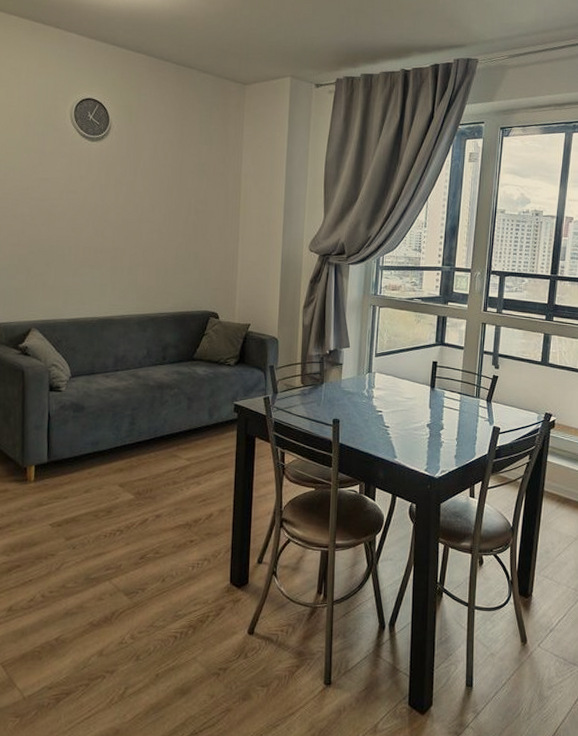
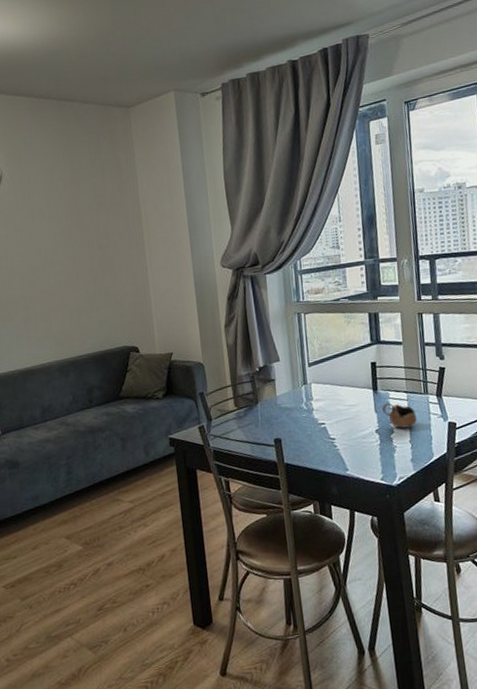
cup: none [436,401,466,426] -> present [382,403,417,428]

